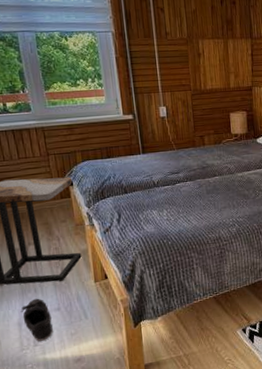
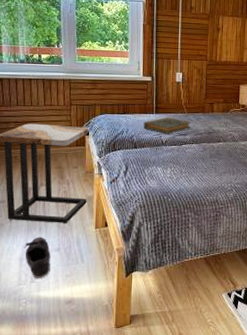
hardback book: none [131,155,183,175] -> present [143,117,192,134]

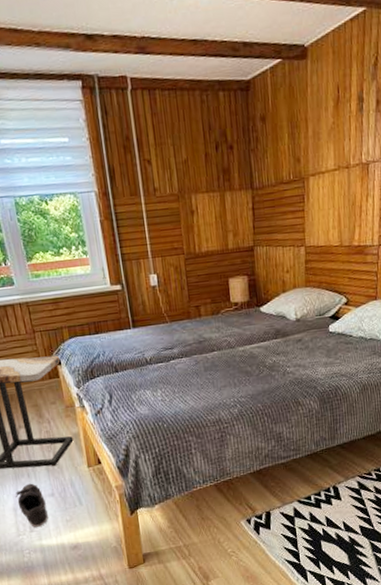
hardback book: present [143,117,192,134] -> none [121,329,178,351]

